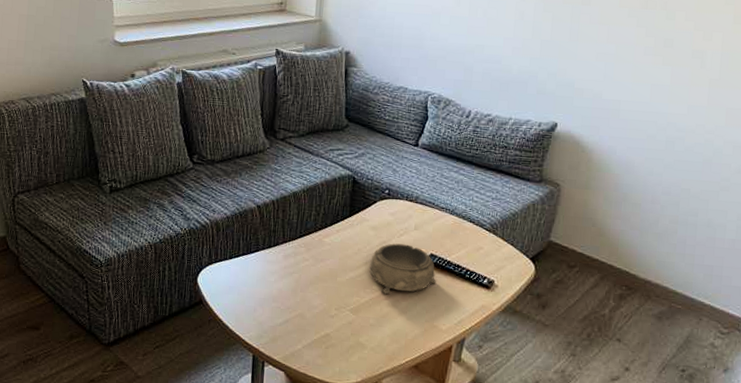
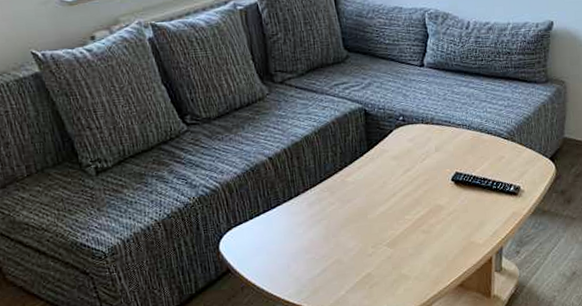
decorative bowl: present [369,243,436,295] -> none [397,167,466,222]

